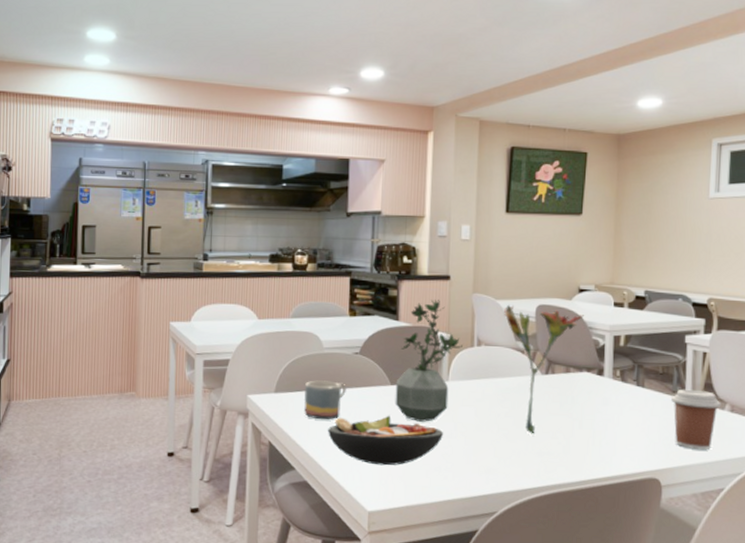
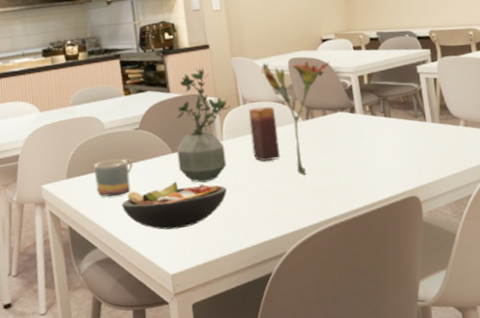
candle: none [479,351,511,411] -> present [248,106,280,161]
coffee cup: present [670,389,721,450] -> none [414,112,457,165]

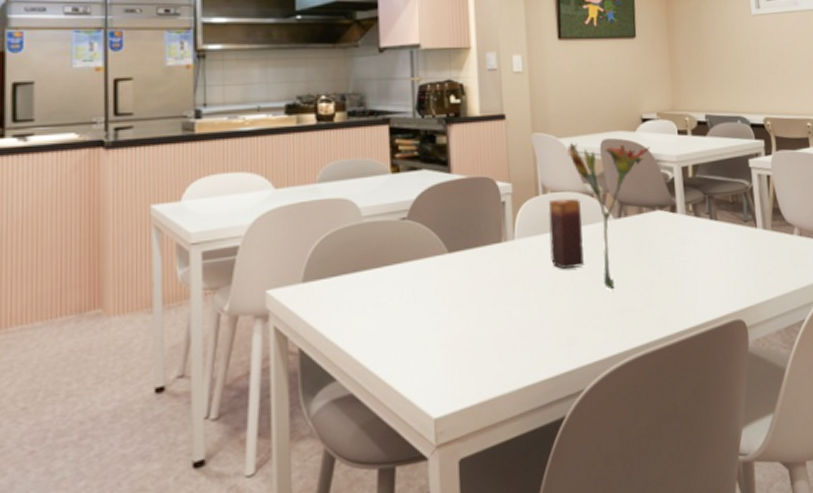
mug: present [94,158,133,197] -> none [342,257,395,310]
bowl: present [122,181,227,230] -> none [376,291,516,357]
potted plant: present [176,68,230,183] -> none [454,144,526,295]

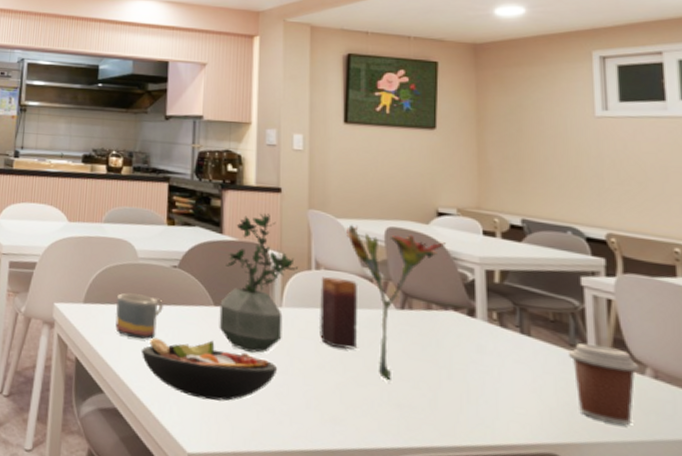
mug: none [342,257,395,310] -> present [115,292,163,340]
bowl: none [376,291,516,357] -> present [142,337,278,401]
potted plant: none [454,144,526,295] -> present [219,213,298,354]
coffee cup: none [743,216,790,281] -> present [567,343,640,425]

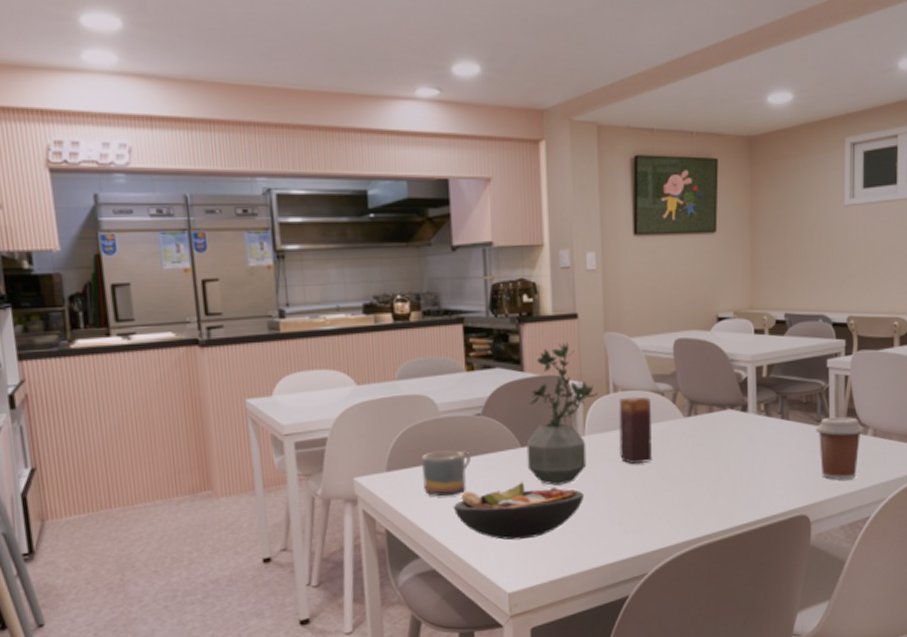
flower: present [346,224,445,381] -> none [640,341,724,484]

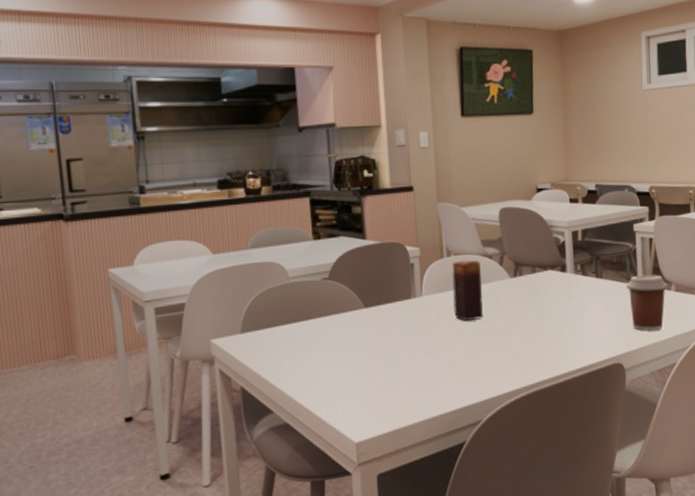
mug: present [422,450,471,497] -> none [274,312,319,355]
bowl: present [454,482,585,541] -> none [304,339,424,394]
potted plant: present [526,343,597,486] -> none [369,213,433,343]

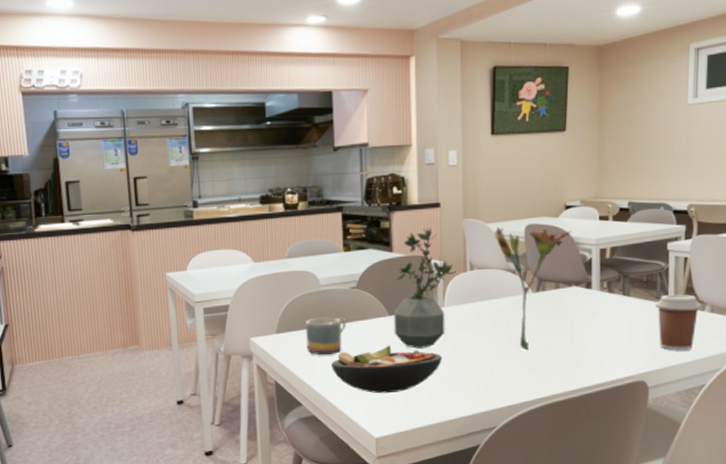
mug: none [274,312,319,355] -> present [306,317,346,356]
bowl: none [304,339,424,394] -> present [331,345,443,394]
potted plant: none [369,213,433,343] -> present [393,228,456,350]
candle: present [452,260,483,321] -> none [474,274,503,332]
flower: none [469,210,544,339] -> present [494,226,571,351]

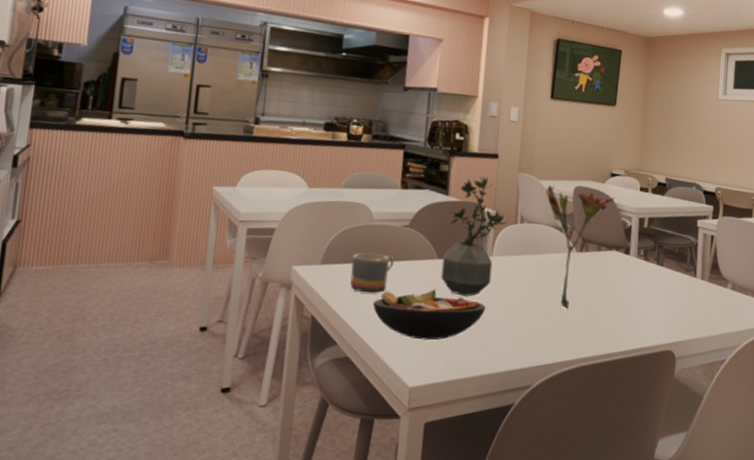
coffee cup: present [654,294,702,351] -> none [684,268,725,325]

